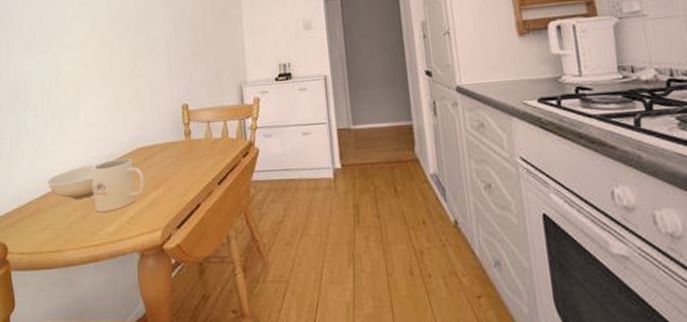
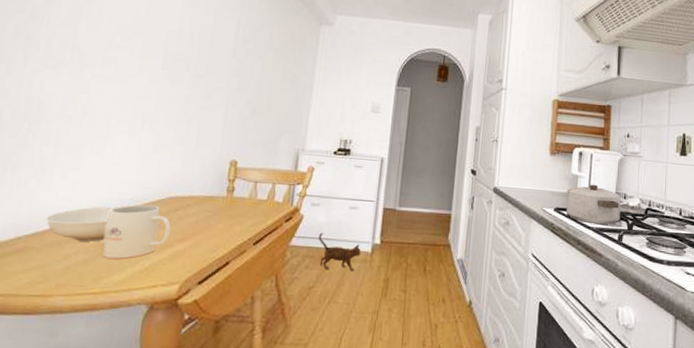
cat: none [277,164,323,202] -> present [318,232,361,272]
cooking pot: none [550,61,633,110] -> present [566,184,621,224]

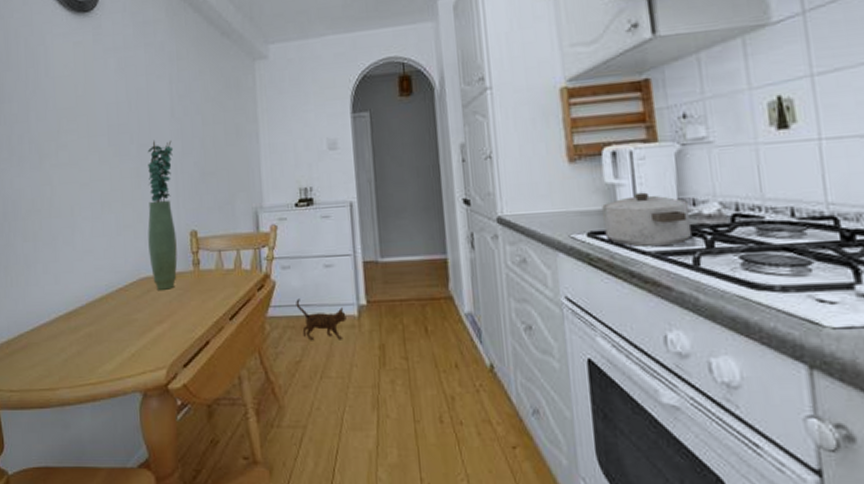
bowl: present [45,206,119,242] -> none [38,294,98,333]
mug: present [102,204,172,259] -> none [89,289,149,348]
vase: none [182,73,229,211] -> present [147,140,178,290]

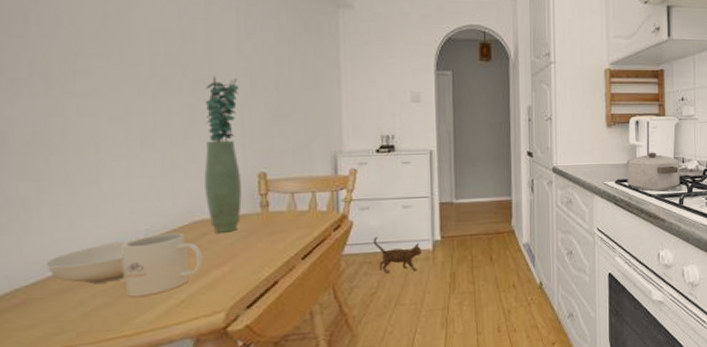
bowl: none [38,294,98,333] -> present [44,240,135,284]
mug: none [89,289,149,348] -> present [121,232,204,297]

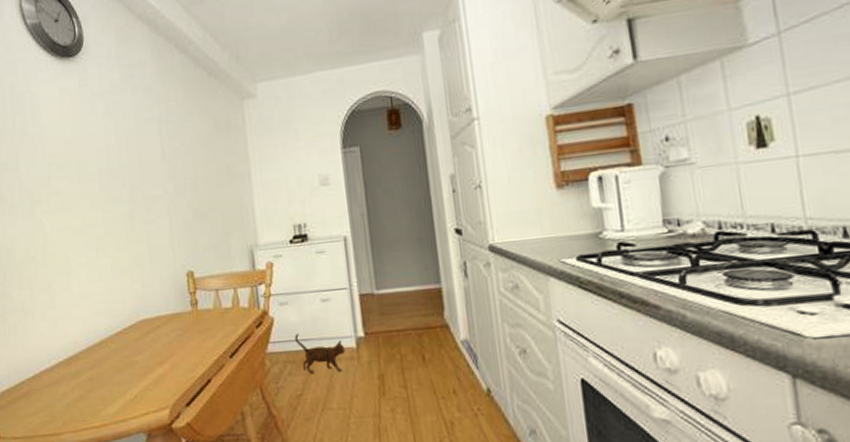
bowl: present [44,240,135,284] -> none [38,339,97,378]
mug: present [121,232,204,297] -> none [89,331,149,391]
vase: present [204,76,242,233] -> none [140,183,176,332]
cooking pot: present [627,152,681,191] -> none [590,214,678,268]

